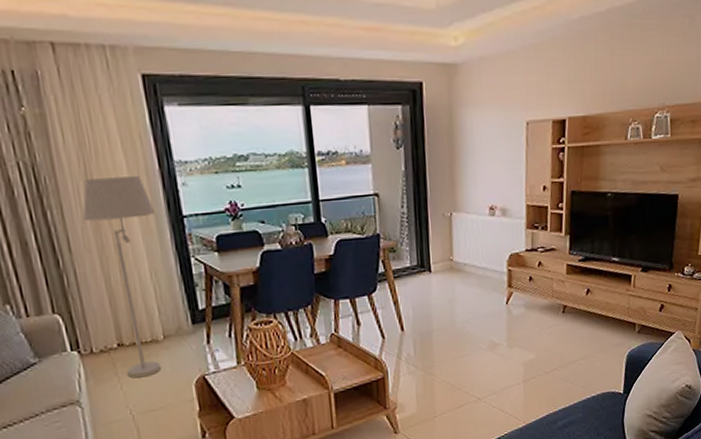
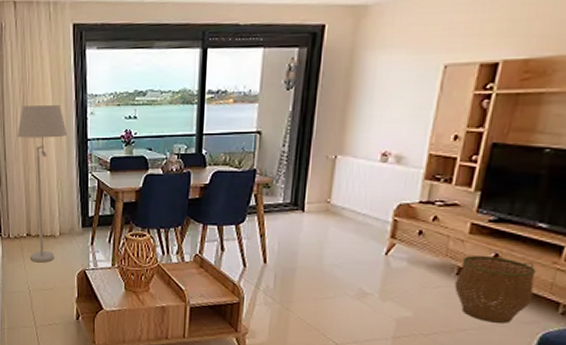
basket: none [563,291,617,351] -> present [454,256,536,323]

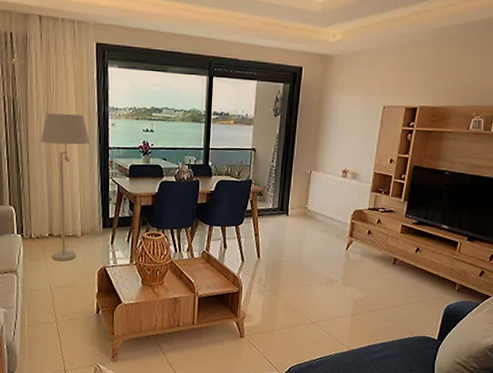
basket: present [454,256,536,323] -> none [392,249,442,299]

